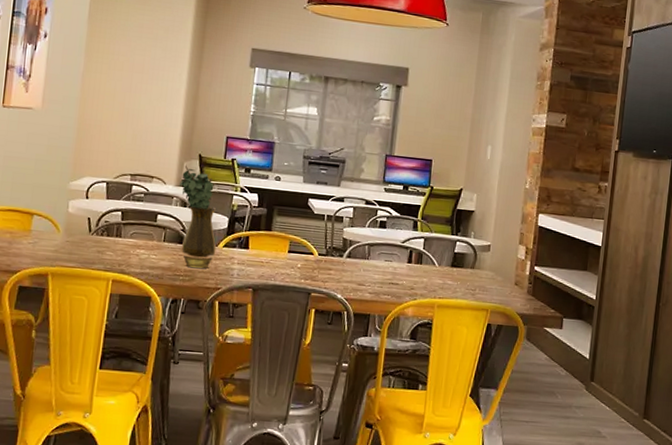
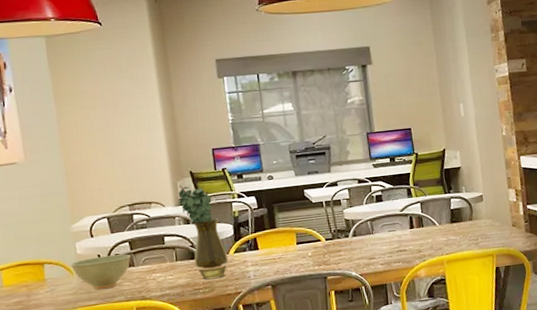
bowl: none [59,218,120,254] -> present [70,254,131,290]

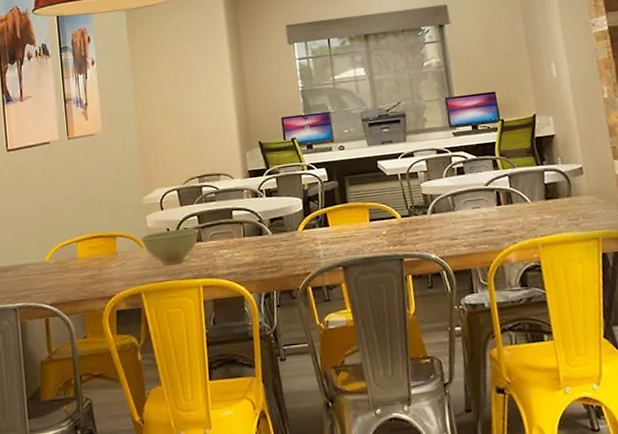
vase: present [178,184,229,280] -> none [246,155,298,258]

